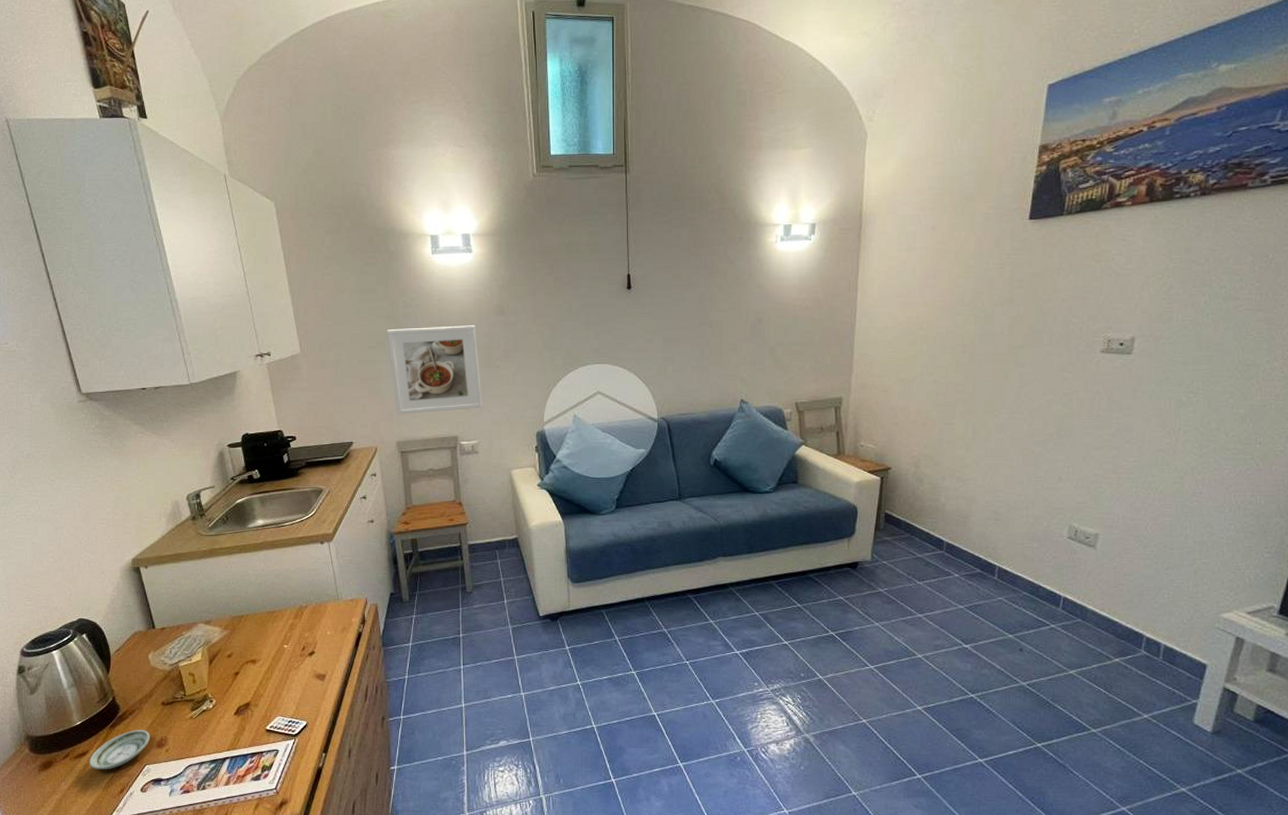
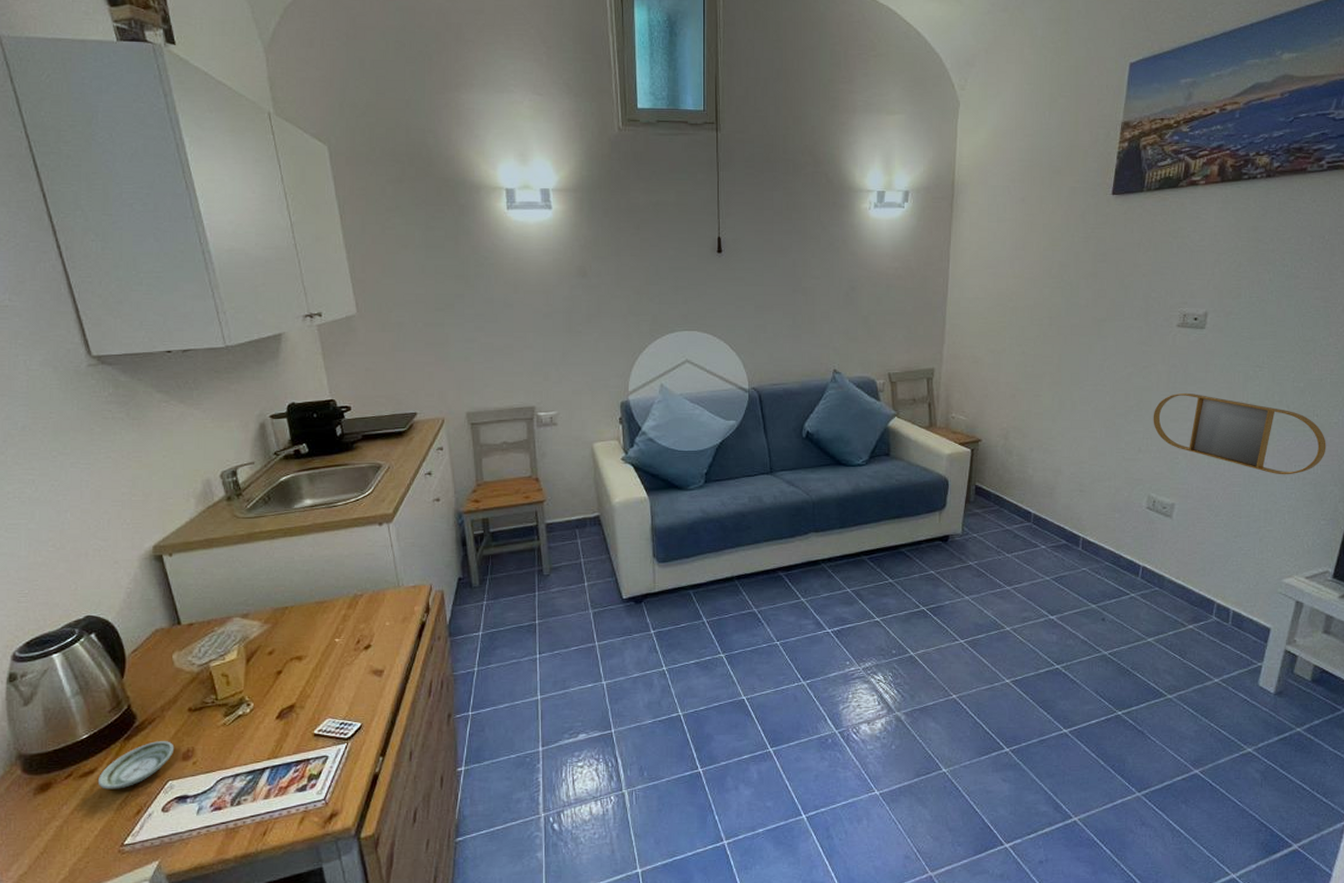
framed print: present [387,325,483,415] -> none [456,287,562,383]
home mirror: none [1074,420,1271,506] -> present [1153,392,1326,475]

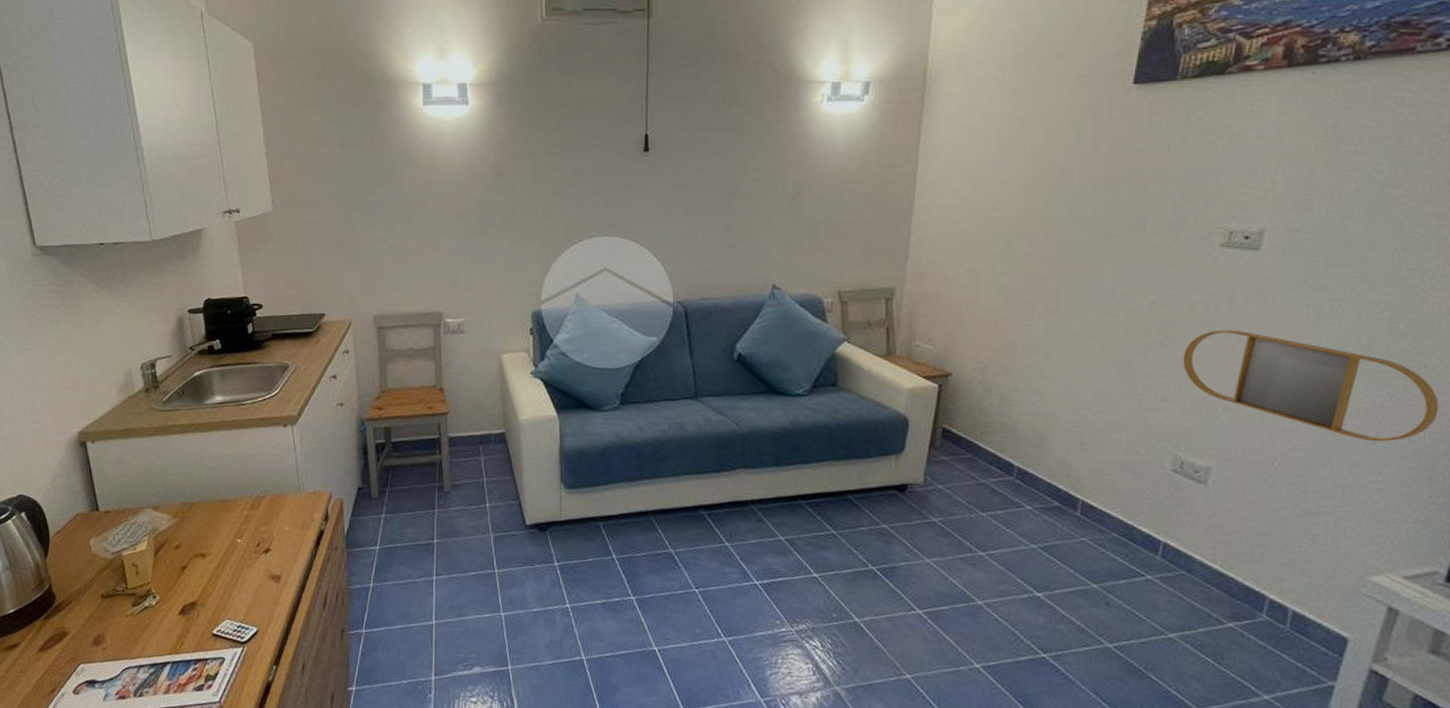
saucer: present [97,741,175,790] -> none [19,623,87,666]

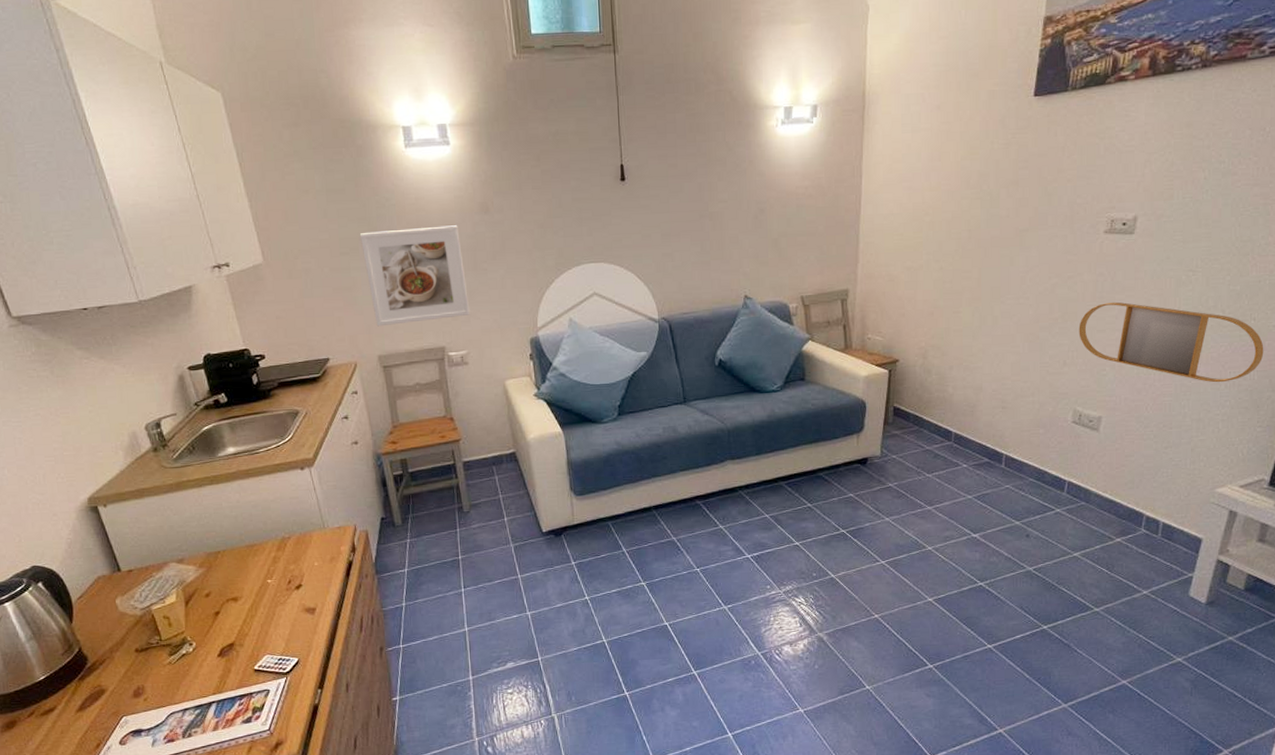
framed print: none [368,186,472,286] -> present [359,225,470,327]

